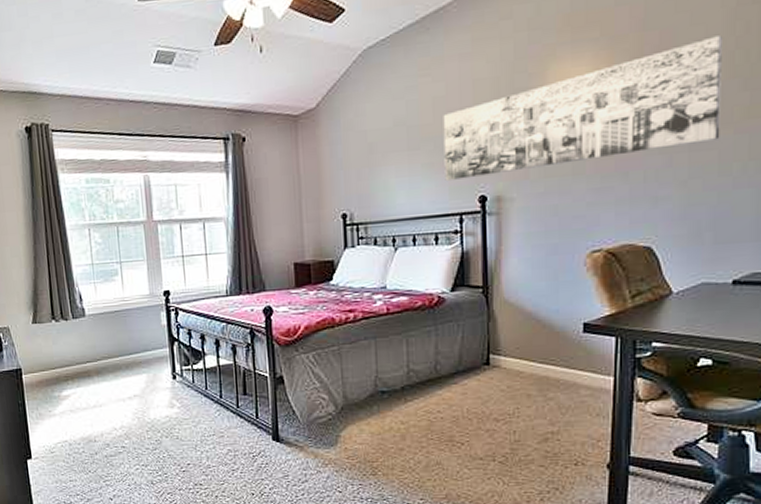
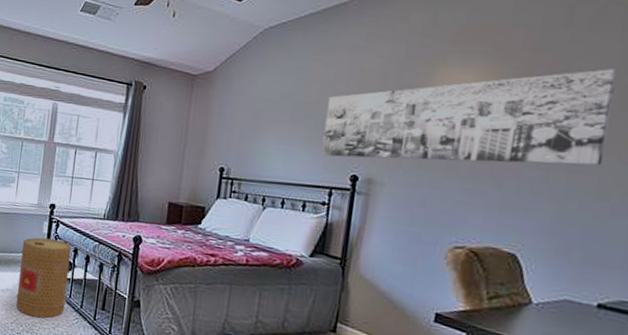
basket: none [141,329,204,419] -> present [16,237,72,318]

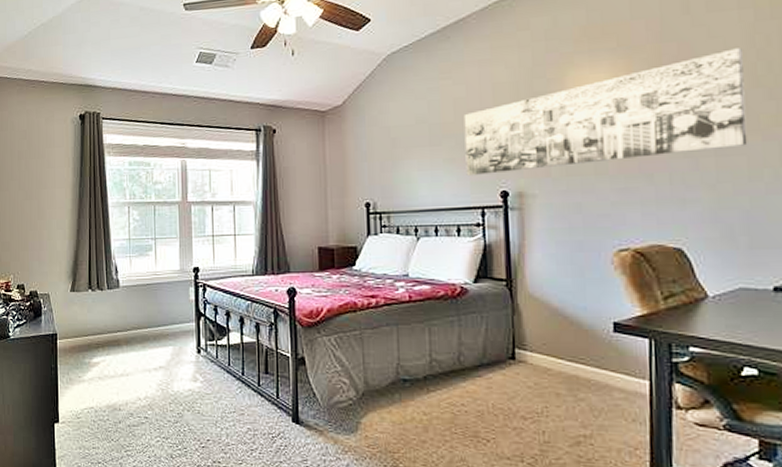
basket: present [16,237,72,318] -> none [169,304,226,393]

